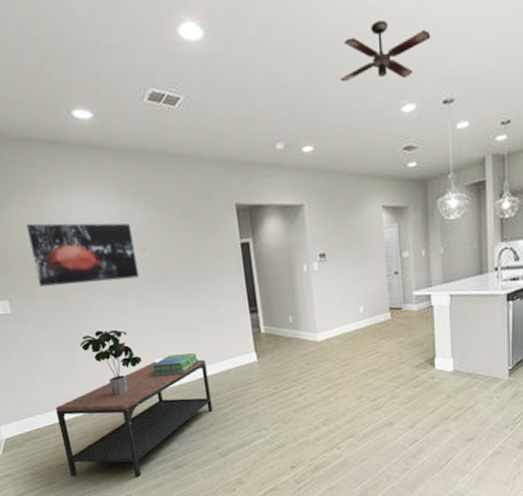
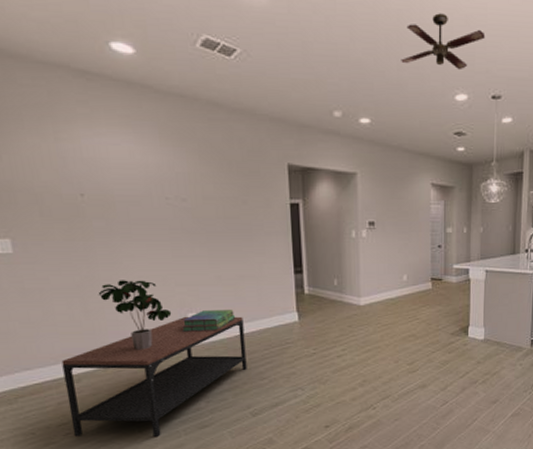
wall art: present [26,223,140,286] -> none [41,157,176,227]

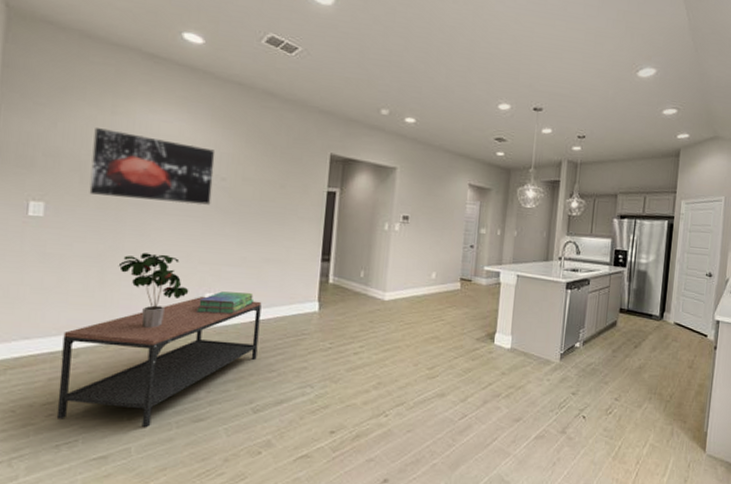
wall art: none [41,157,176,227] -> present [89,128,216,205]
ceiling fan: present [401,13,485,70] -> none [450,32,531,83]

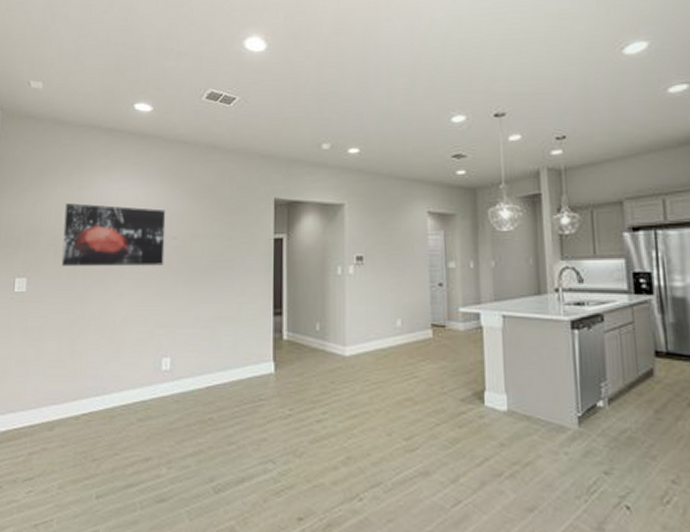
coffee table: present [56,296,262,428] -> none [35,361,216,508]
potted plant: present [118,252,189,328] -> none [85,319,148,398]
stack of books: present [196,291,255,315] -> none [155,355,209,380]

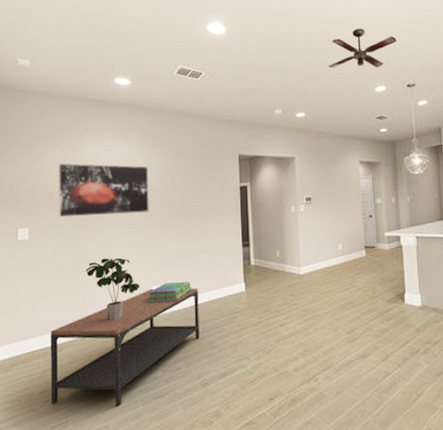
coffee table: none [35,361,216,508] -> present [50,288,200,407]
potted plant: none [85,319,148,398] -> present [85,257,140,321]
stack of books: none [155,355,209,380] -> present [148,282,192,303]
ceiling fan: none [391,42,482,93] -> present [328,28,397,69]

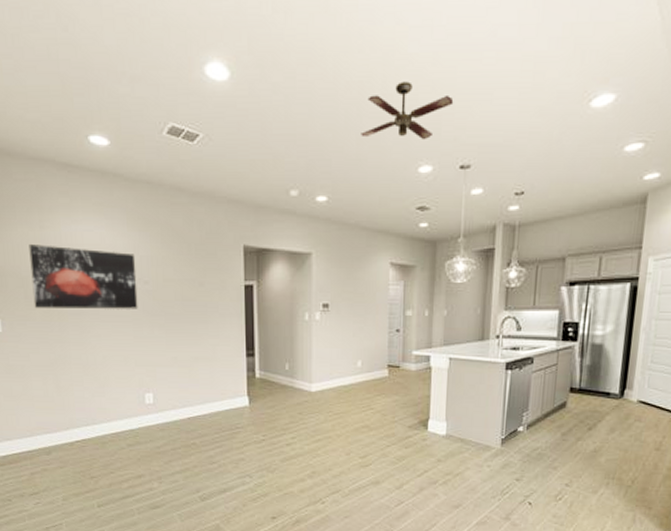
coffee table: present [50,288,200,407] -> none [36,396,198,514]
potted plant: present [85,257,140,321] -> none [69,359,131,427]
stack of books: present [148,282,192,303] -> none [140,391,189,412]

